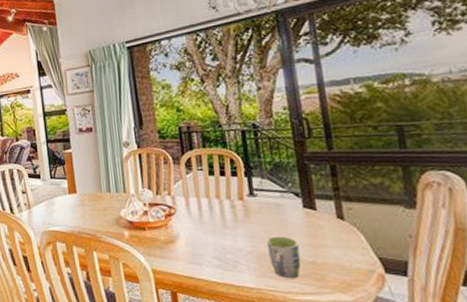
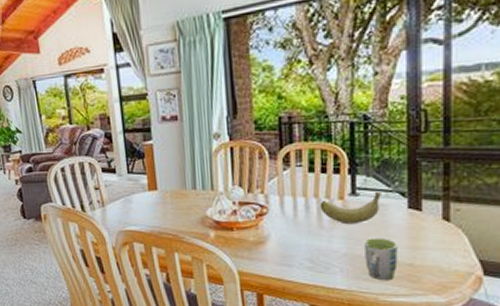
banana: none [222,192,278,224] -> present [320,191,383,225]

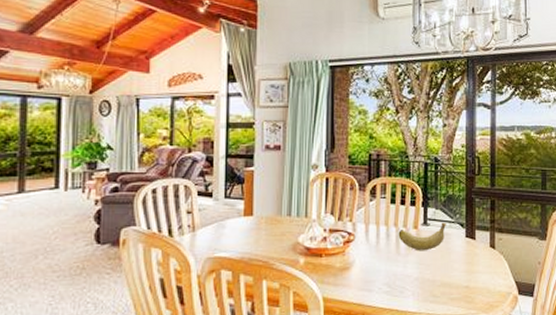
mug: present [365,237,398,281] -> none [432,263,457,303]

